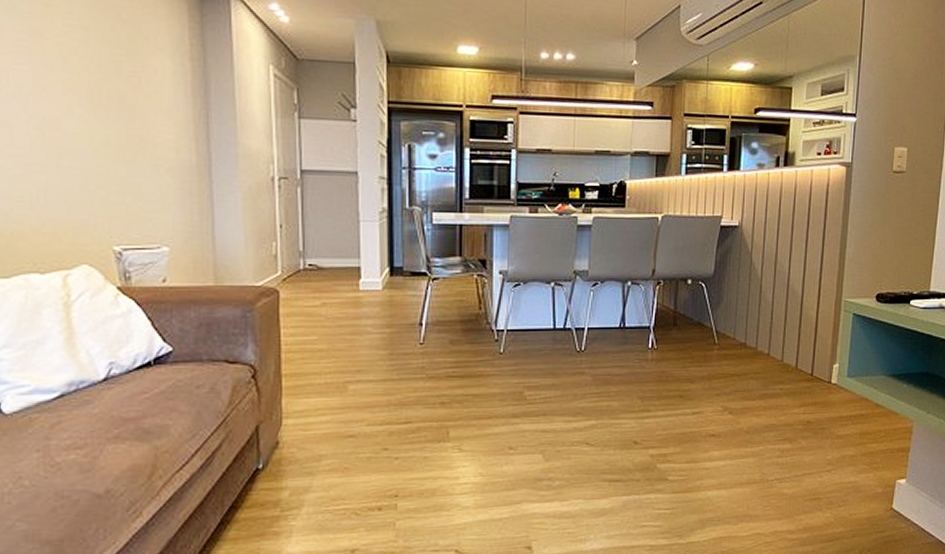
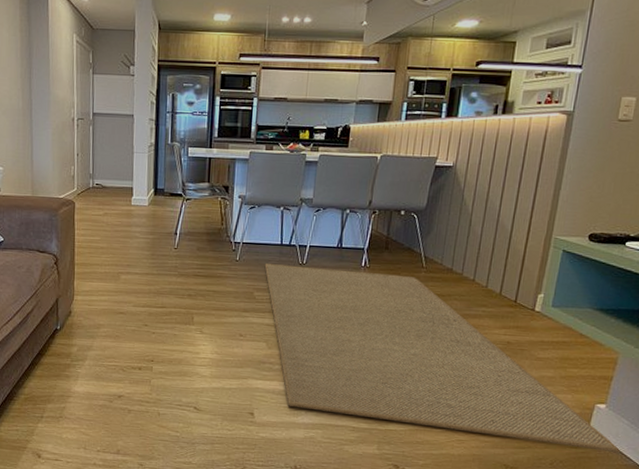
rug: none [535,353,923,532] -> present [264,264,621,453]

